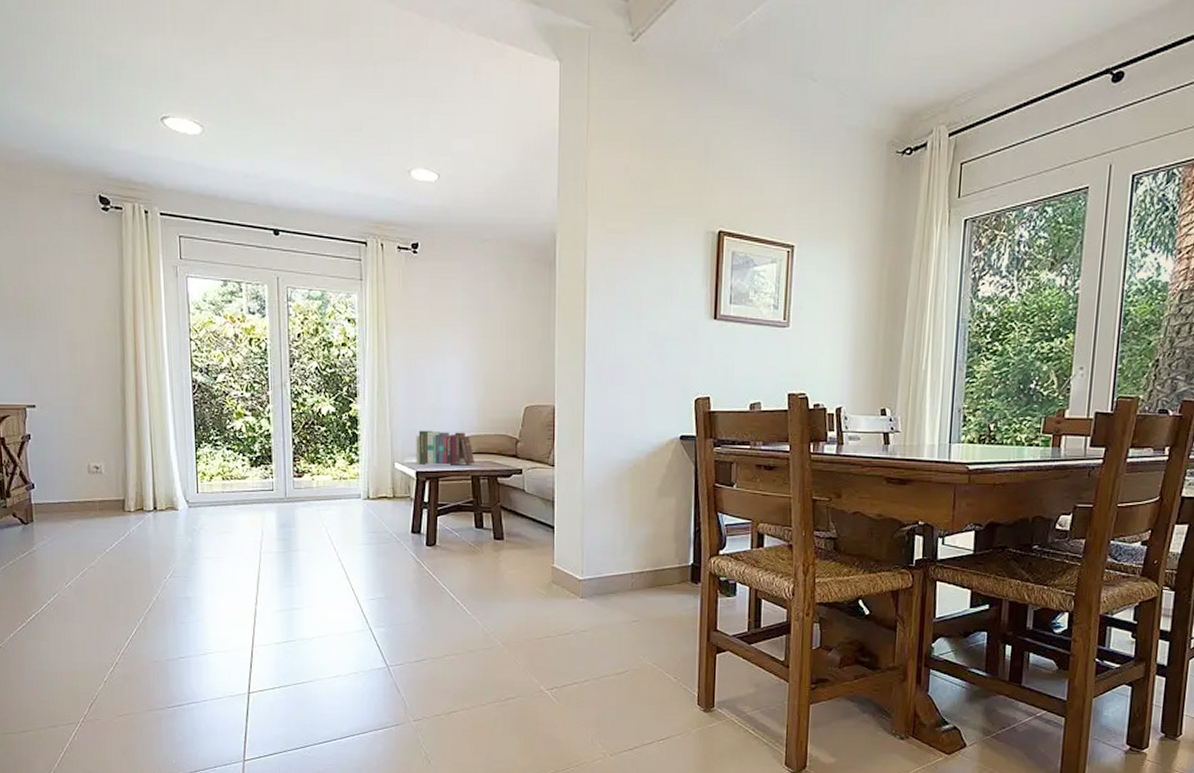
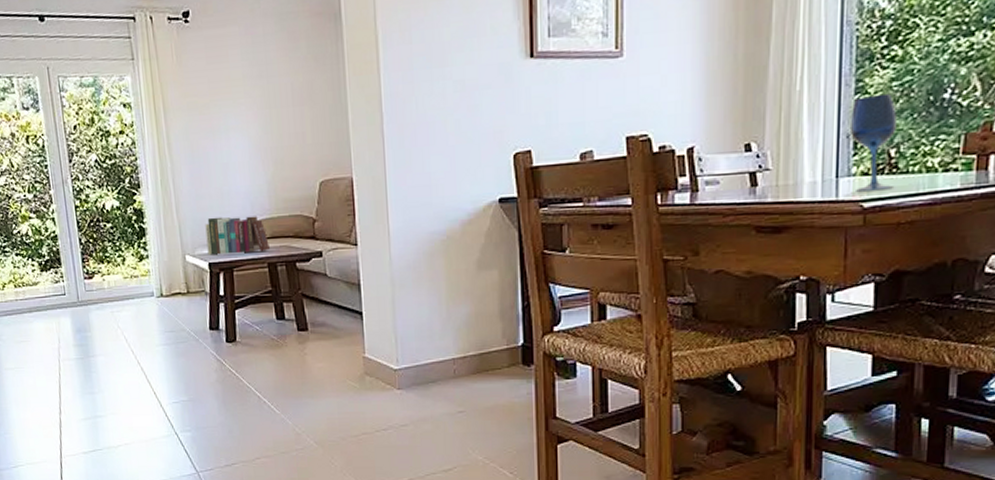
wineglass: none [960,379,996,457] -> present [849,93,897,192]

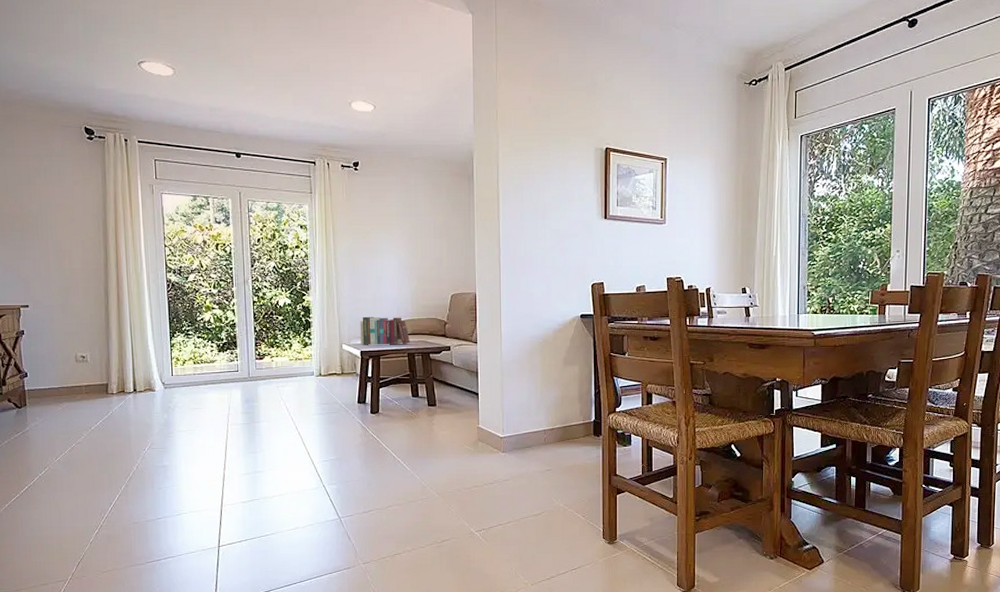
wineglass: present [849,93,897,192] -> none [805,262,832,324]

